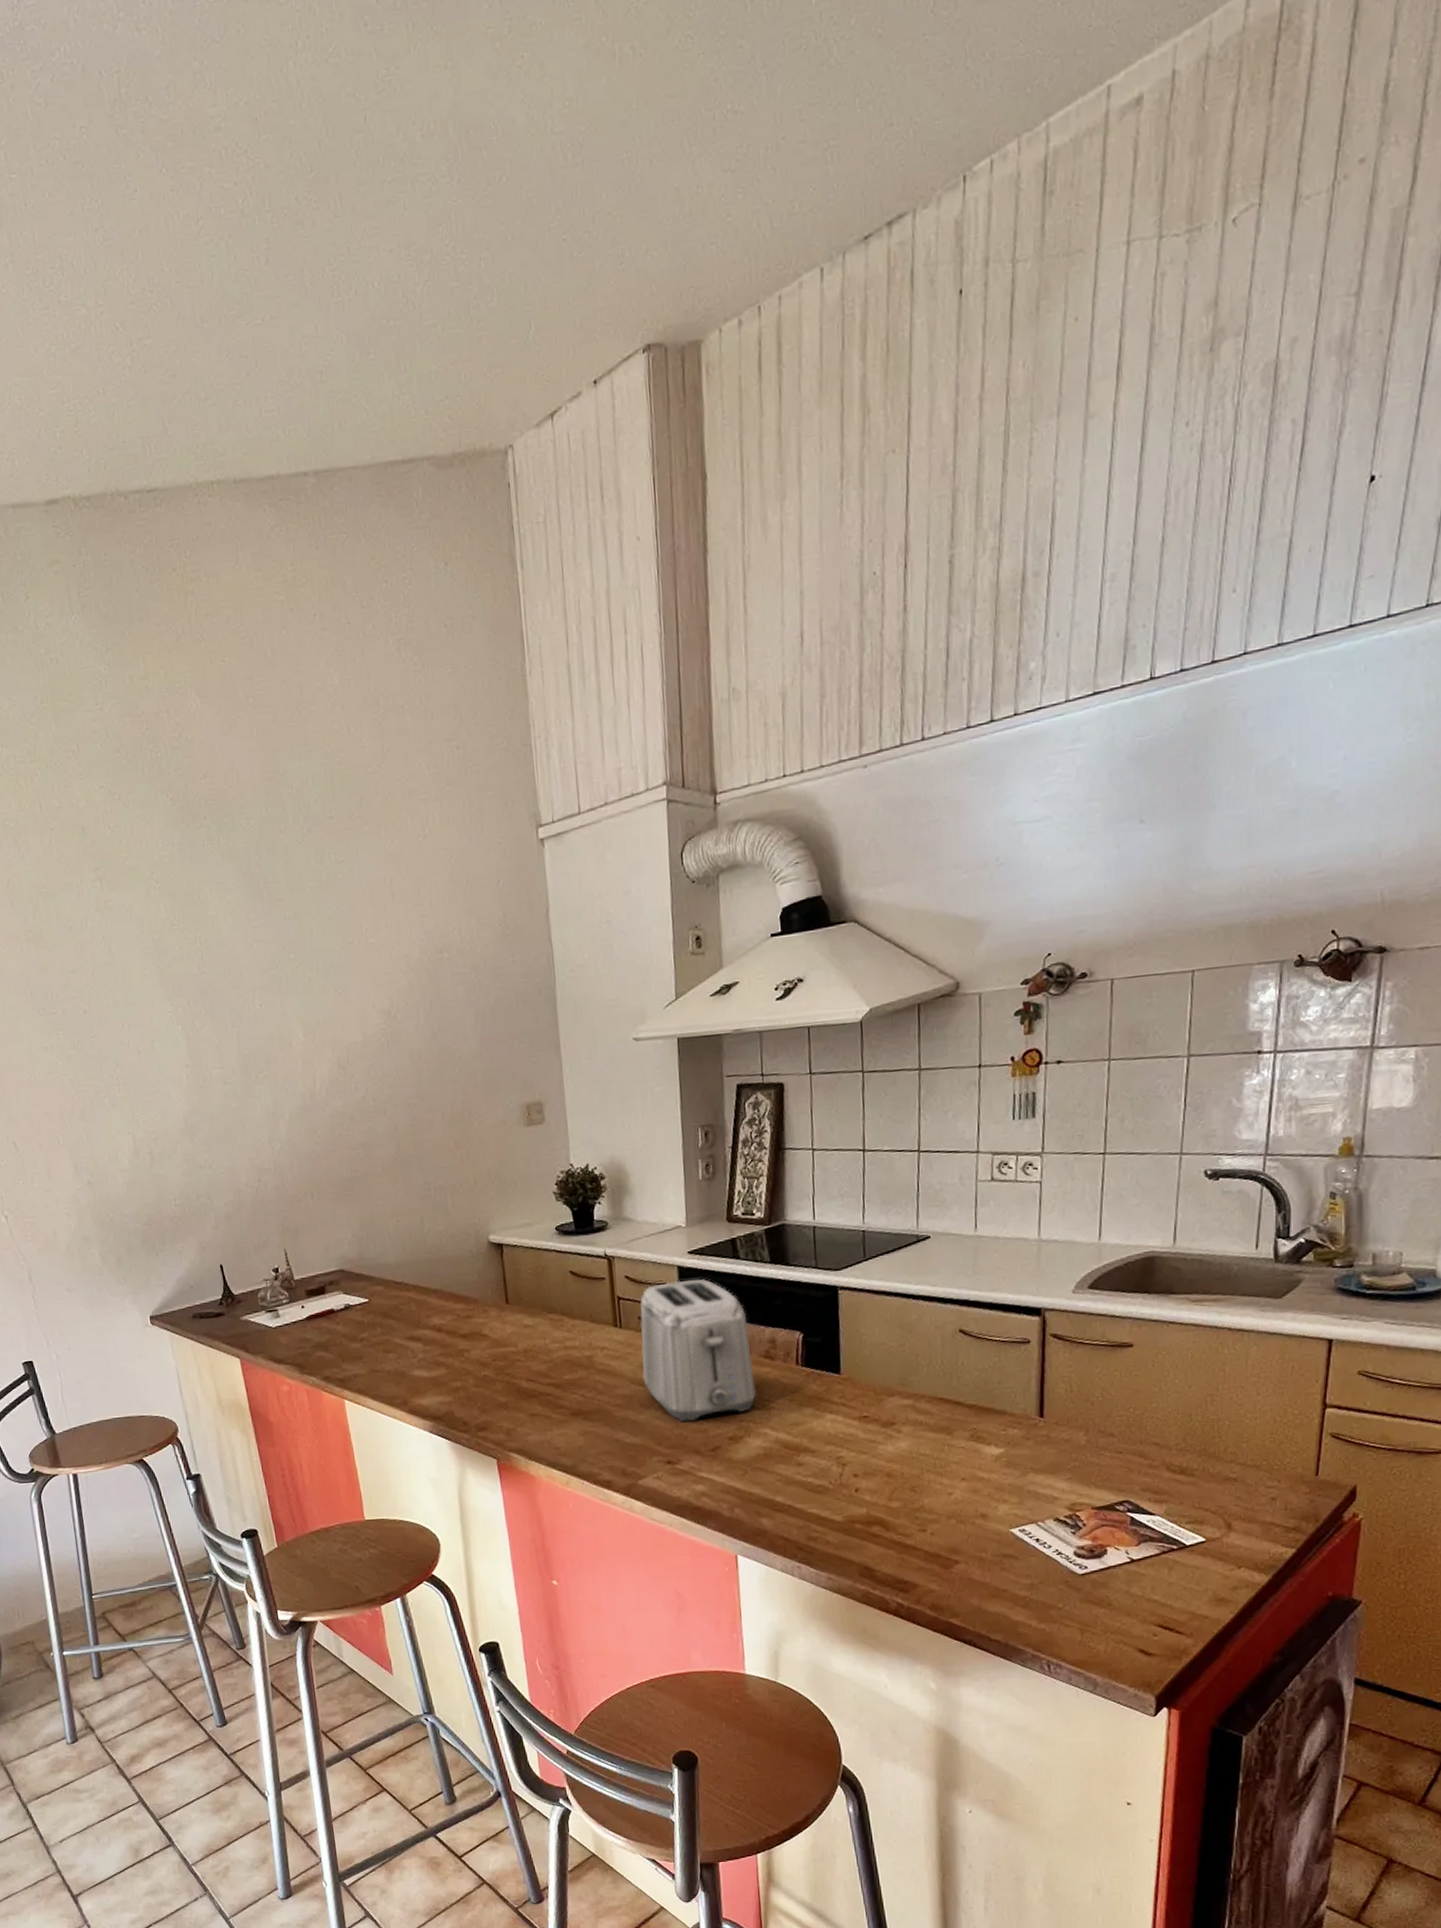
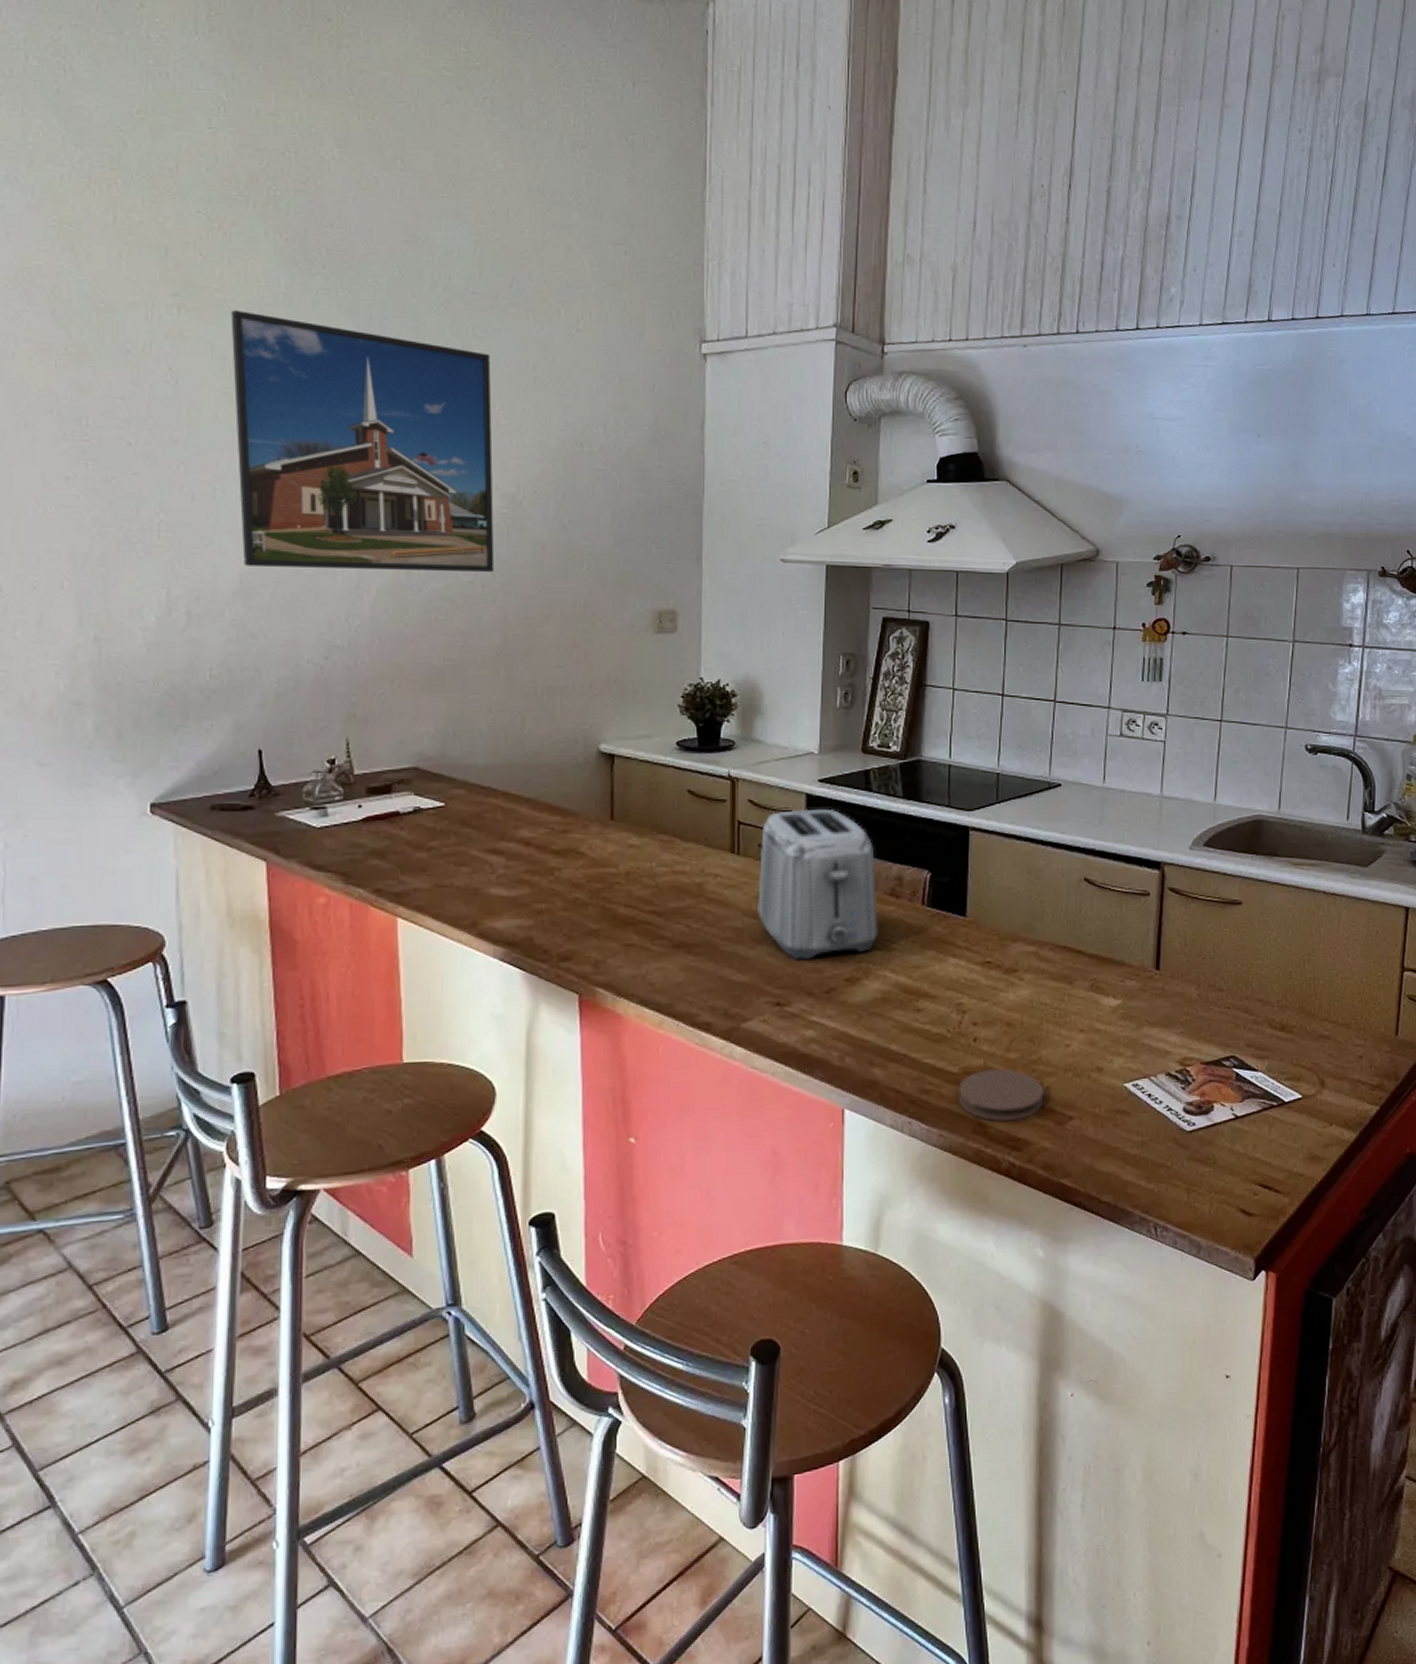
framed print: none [140,873,381,1107] -> present [231,310,494,572]
coaster: none [842,1516,929,1566] -> present [957,1068,1045,1122]

